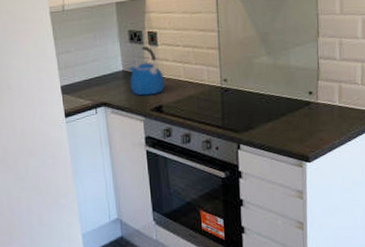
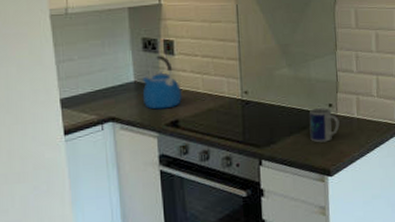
mug: none [288,95,320,130] -> present [309,108,340,143]

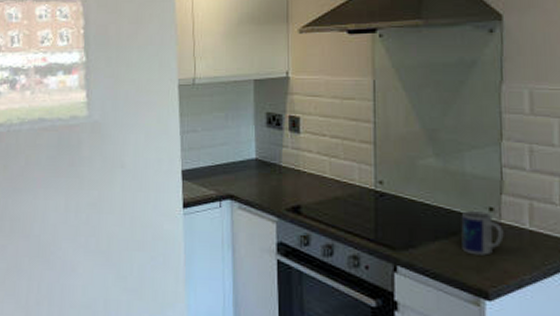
kettle: present [142,55,183,110] -> none [263,132,307,192]

